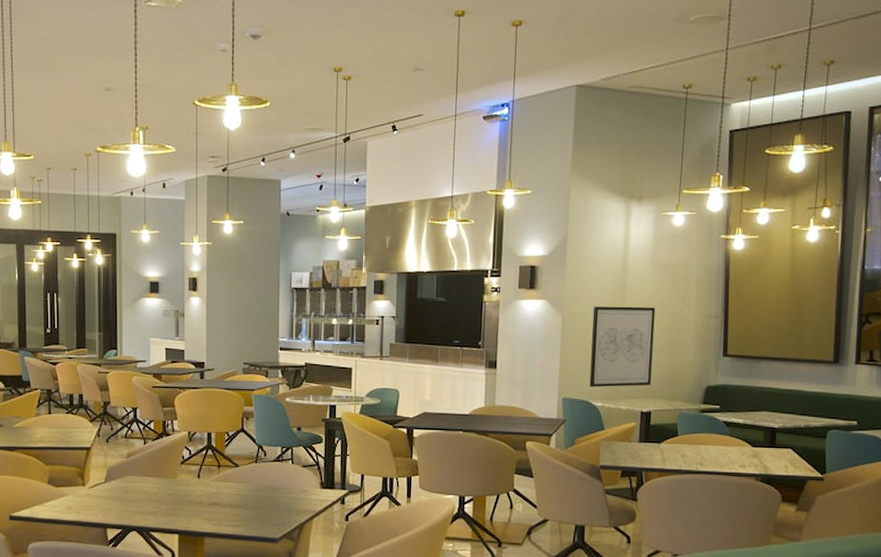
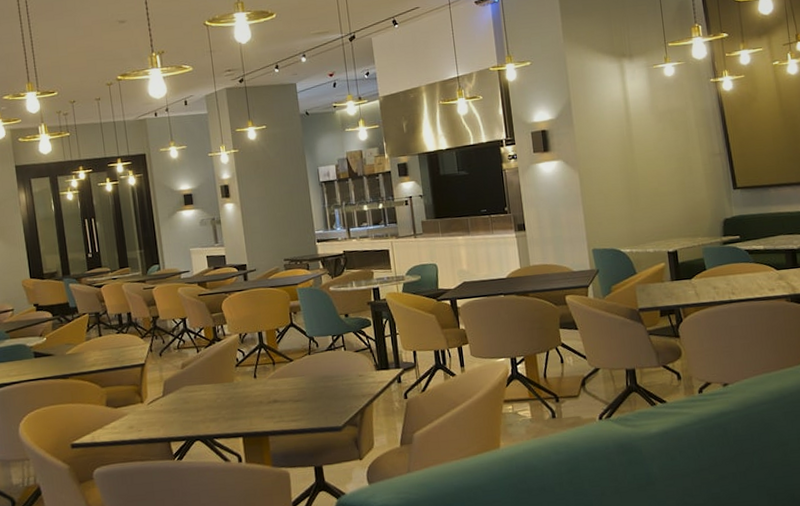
wall art: present [589,306,656,388] -> none [606,153,673,236]

